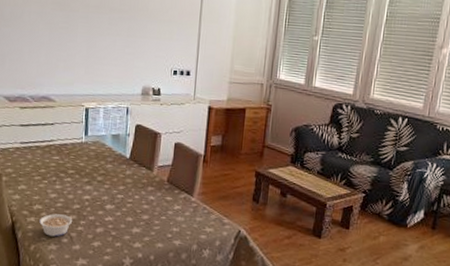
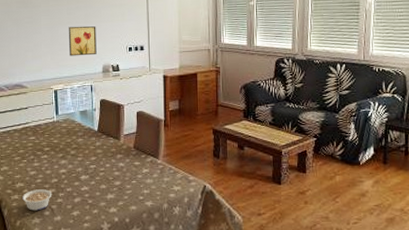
wall art: none [106,38,140,74] -> present [68,26,97,56]

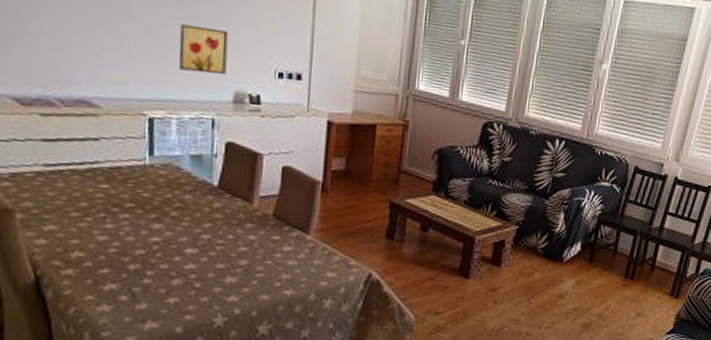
legume: present [22,189,52,211] -> none [81,263,135,294]

